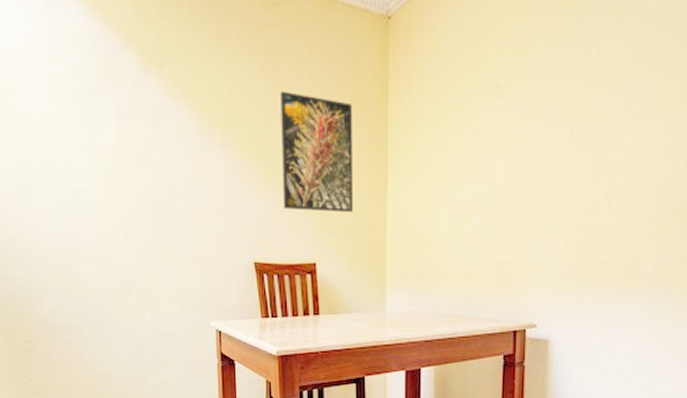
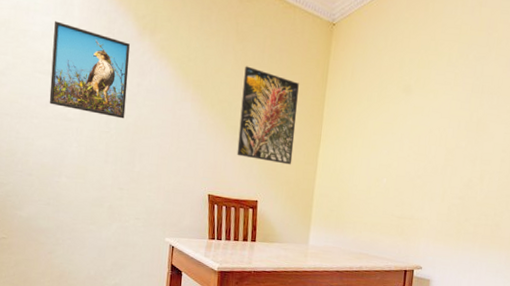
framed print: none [44,70,142,181] -> present [49,21,130,119]

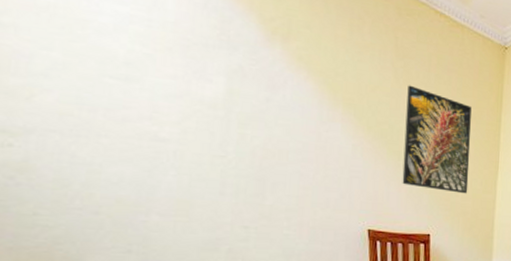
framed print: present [49,21,130,119] -> none [127,12,254,141]

